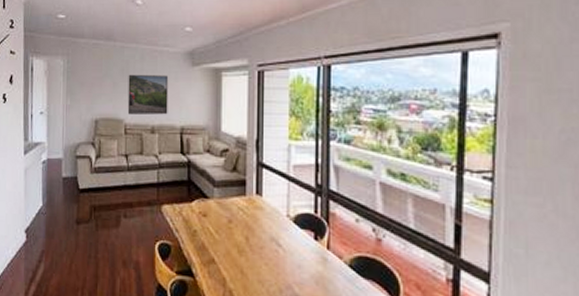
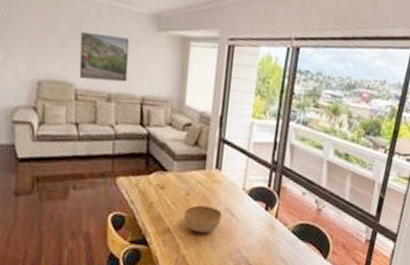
bowl: none [228,234,267,265] -> present [184,205,222,233]

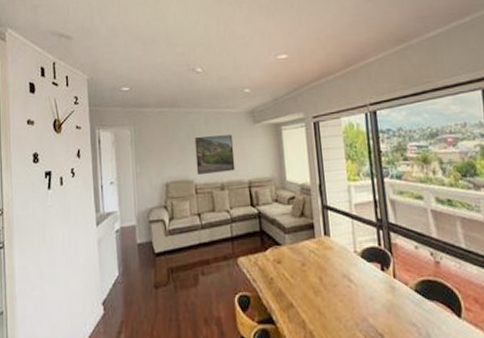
bowl: present [184,205,222,233] -> none [303,274,340,304]

